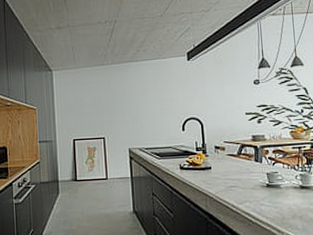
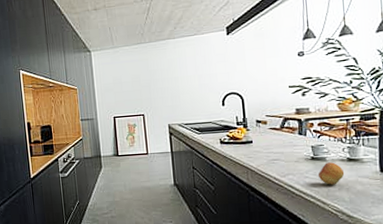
fruit: none [273,190,298,213] -> present [318,162,345,185]

